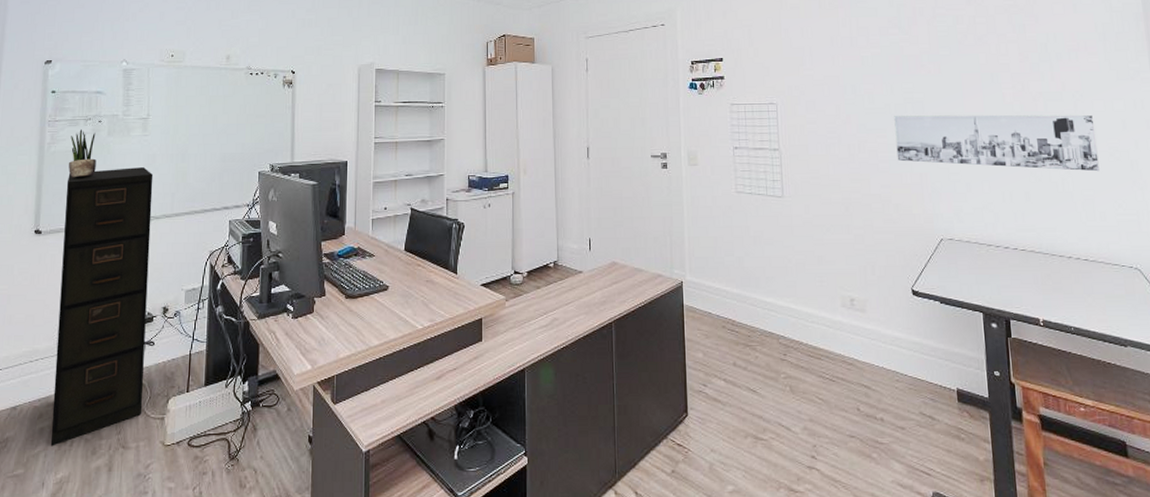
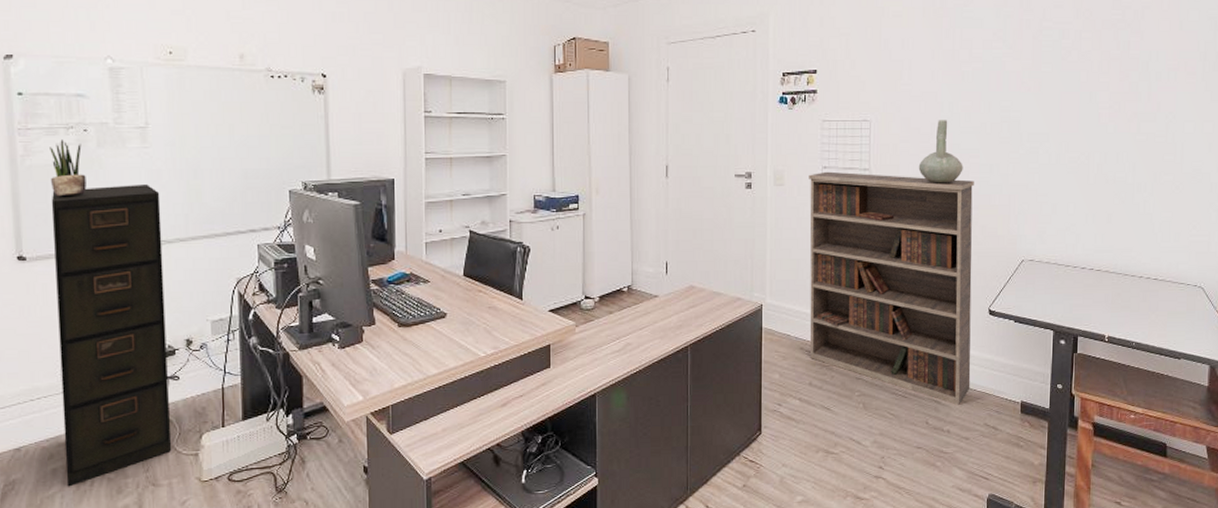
bookshelf: none [721,152,901,391] -> present [809,171,974,405]
decorative vase: none [827,102,872,163] -> present [918,120,963,183]
wall art: present [894,114,1100,172] -> none [988,135,1182,194]

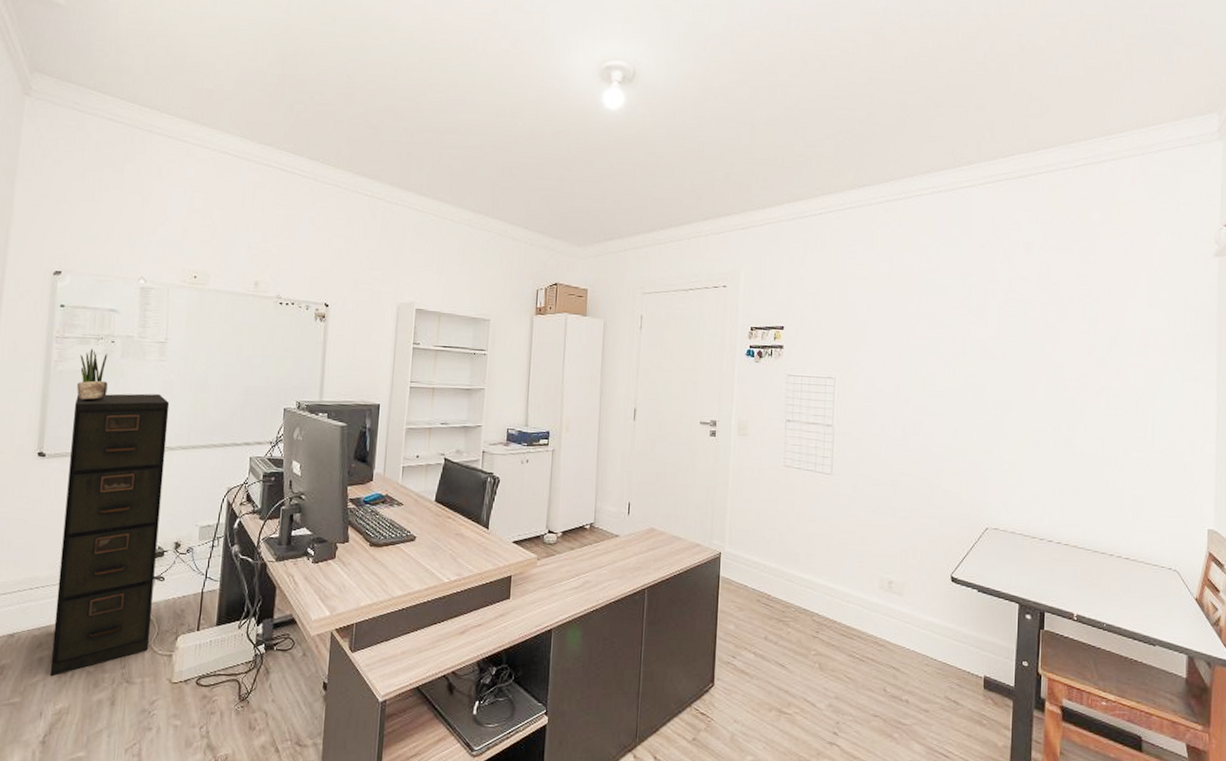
bookshelf: present [809,171,974,405] -> none [767,425,938,674]
decorative vase: present [918,120,963,183] -> none [881,382,927,445]

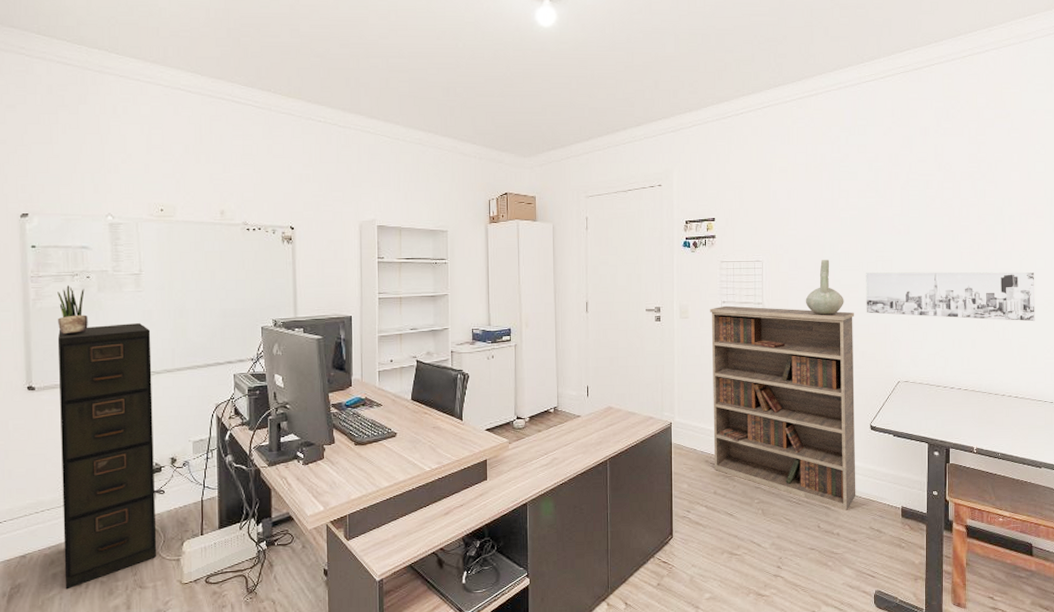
bookshelf: none [767,425,938,674] -> present [710,305,856,511]
decorative vase: none [881,382,927,445] -> present [805,260,844,315]
wall art: none [952,400,1153,472] -> present [866,272,1035,322]

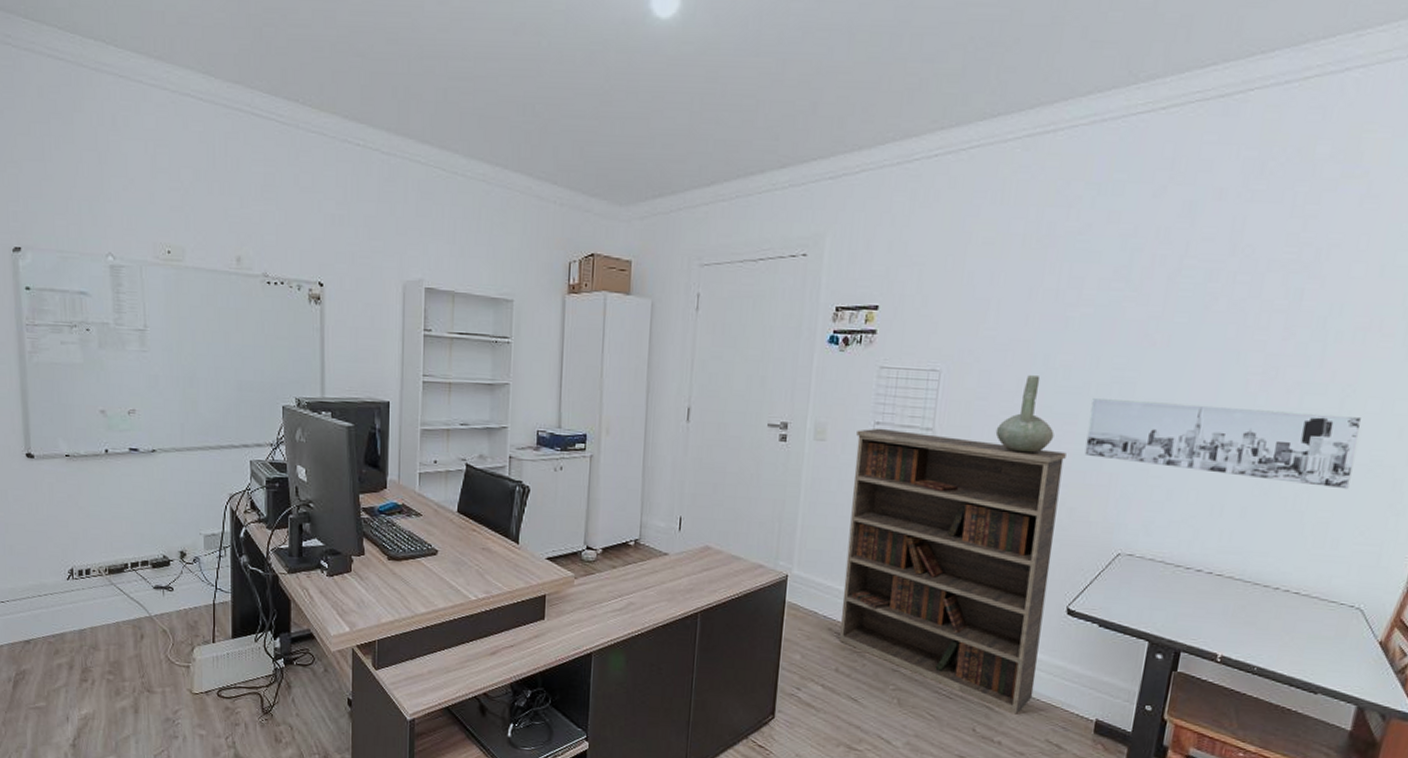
potted plant: present [57,285,88,335] -> none [55,338,89,397]
filing cabinet: present [57,323,157,590] -> none [56,389,166,683]

